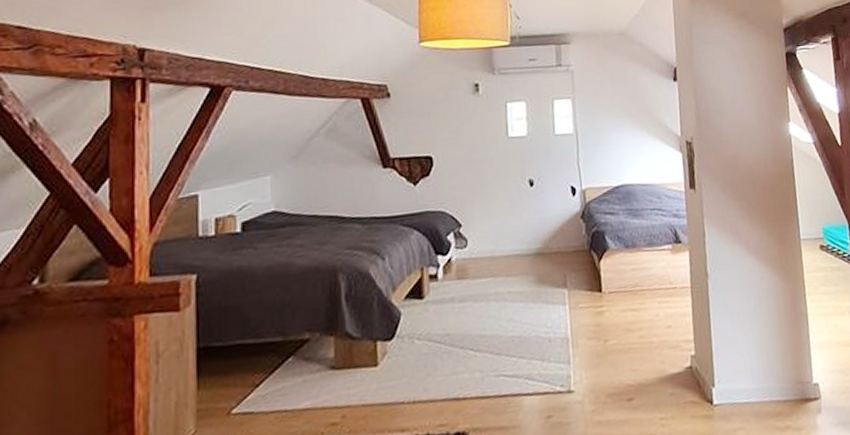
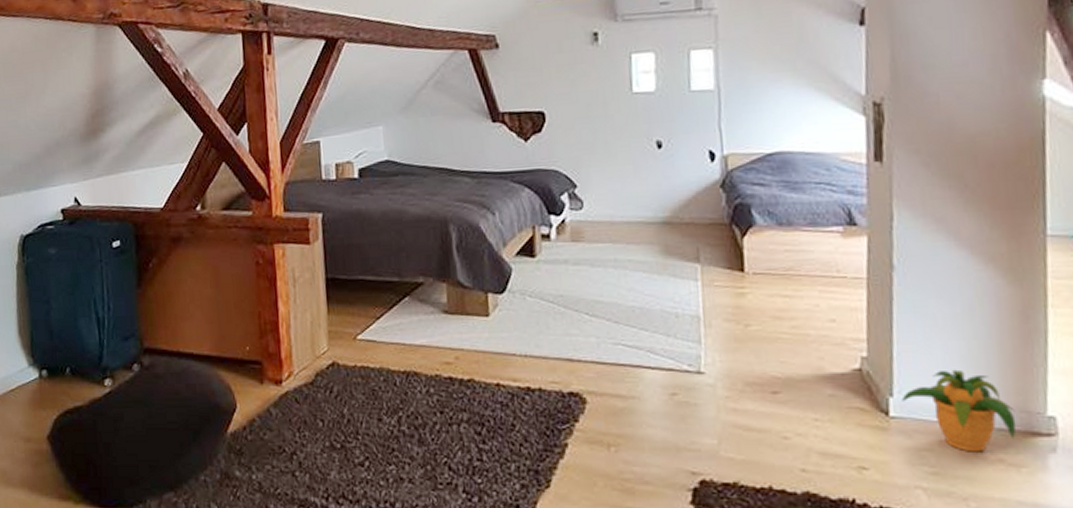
potted plant: none [720,355,796,425] -> present [901,369,1017,452]

